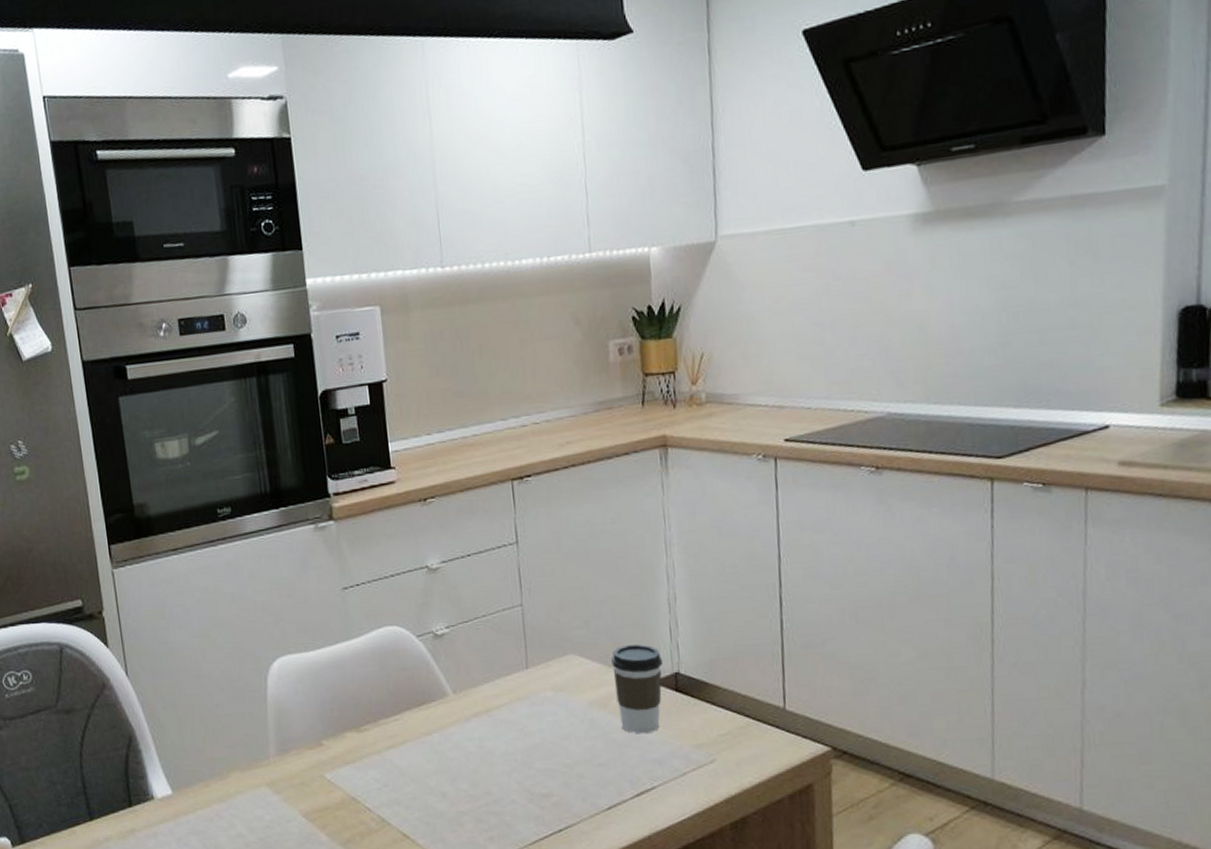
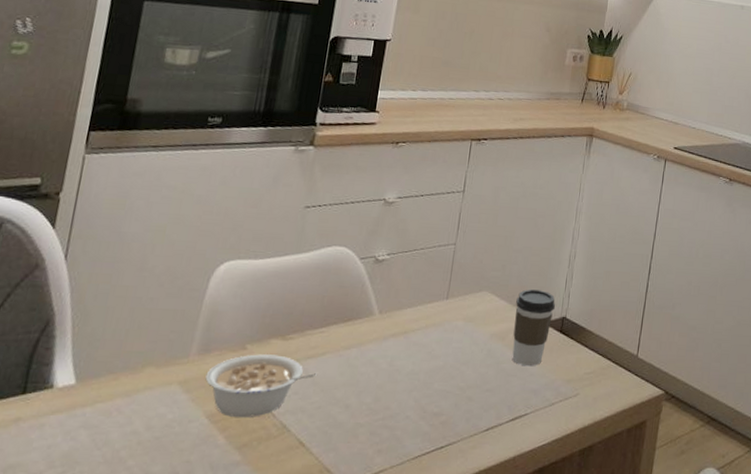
legume: none [290,748,403,815] -> present [205,354,317,418]

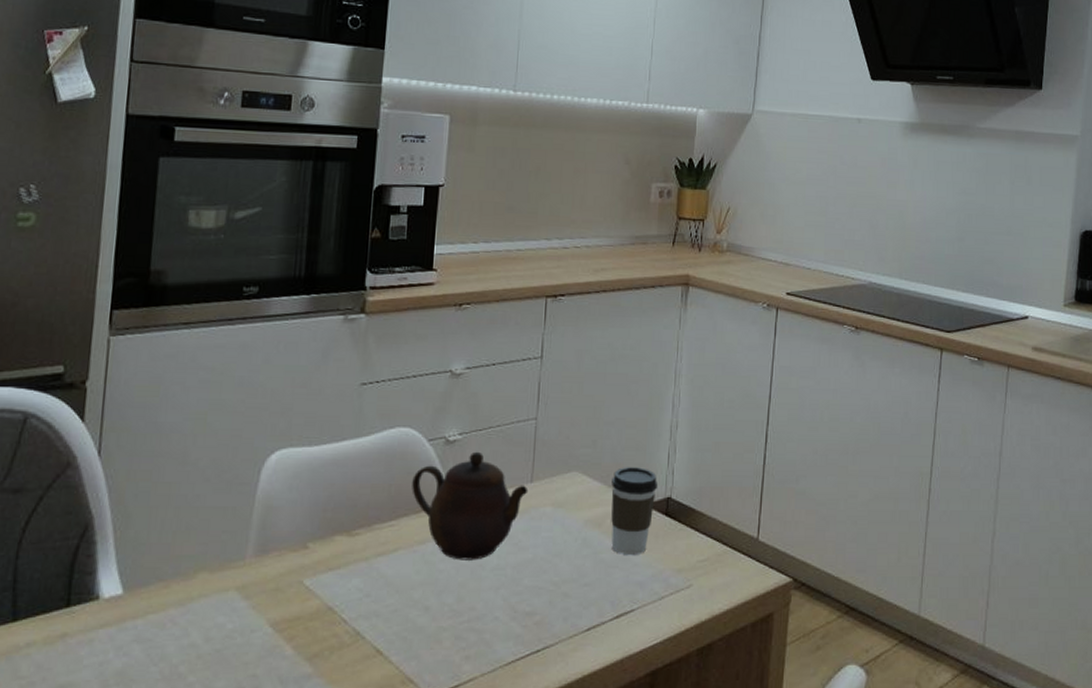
legume: present [205,354,317,418] -> none [265,553,390,626]
teapot: none [342,270,444,366] -> present [412,451,529,560]

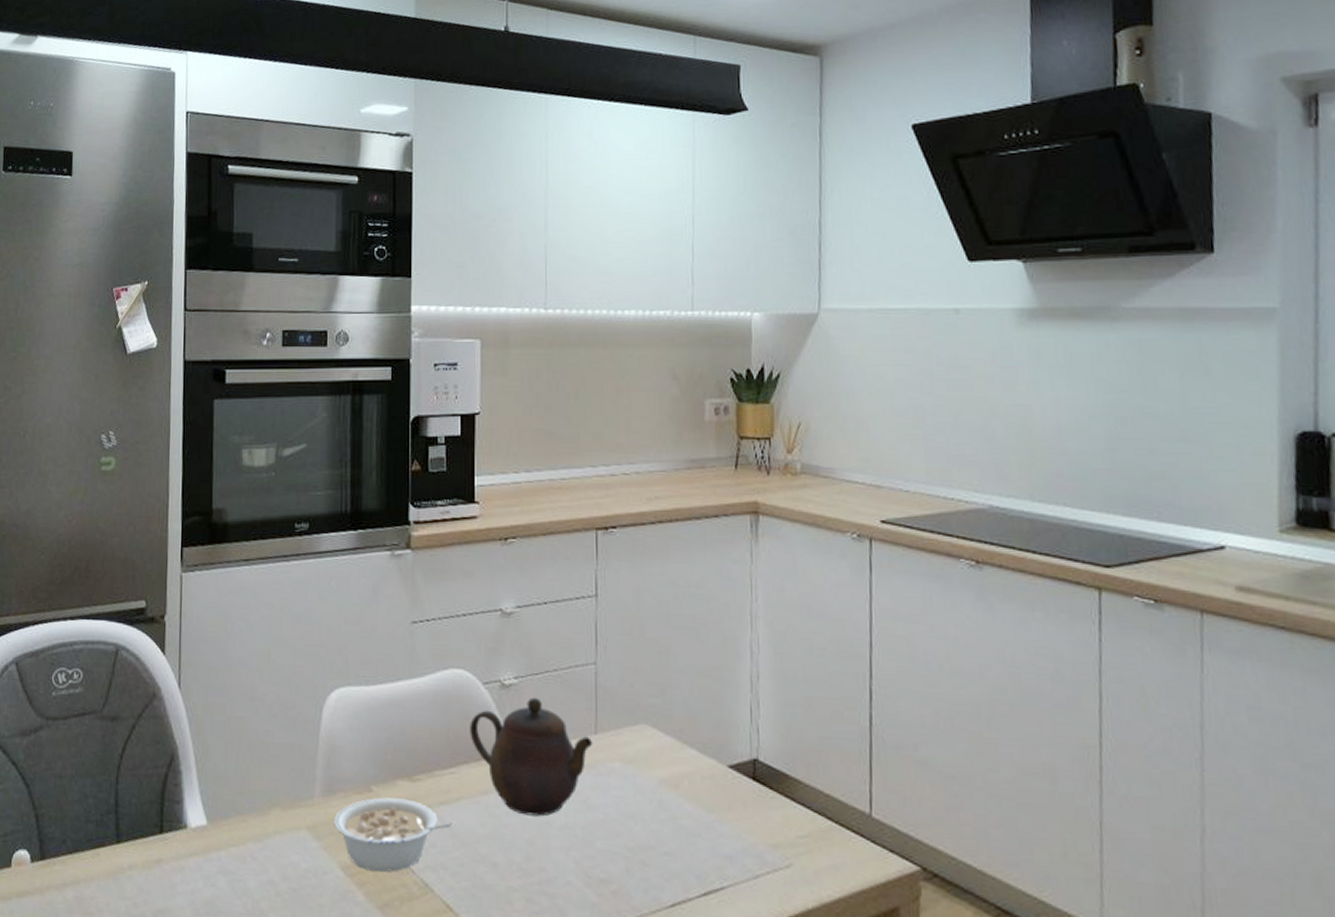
legume: none [265,553,390,626] -> present [334,797,454,873]
coffee cup: present [611,467,658,556] -> none [686,721,742,825]

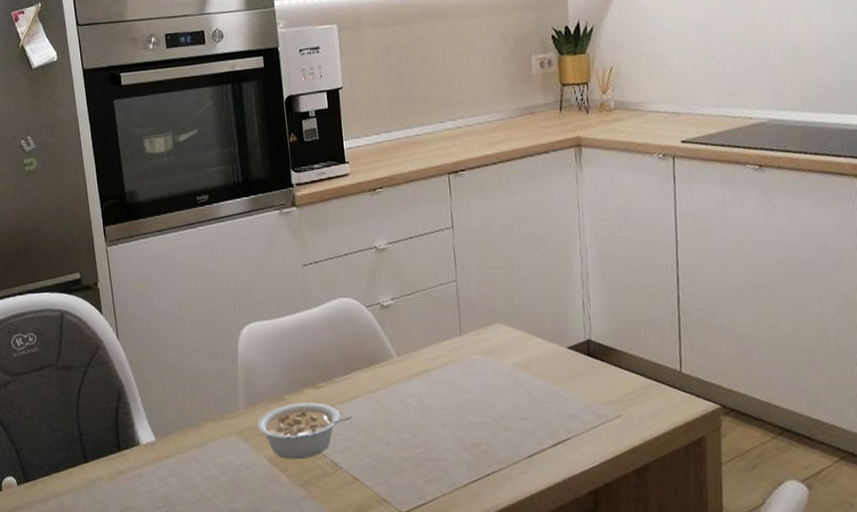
teapot: present [470,697,593,817] -> none [358,312,459,404]

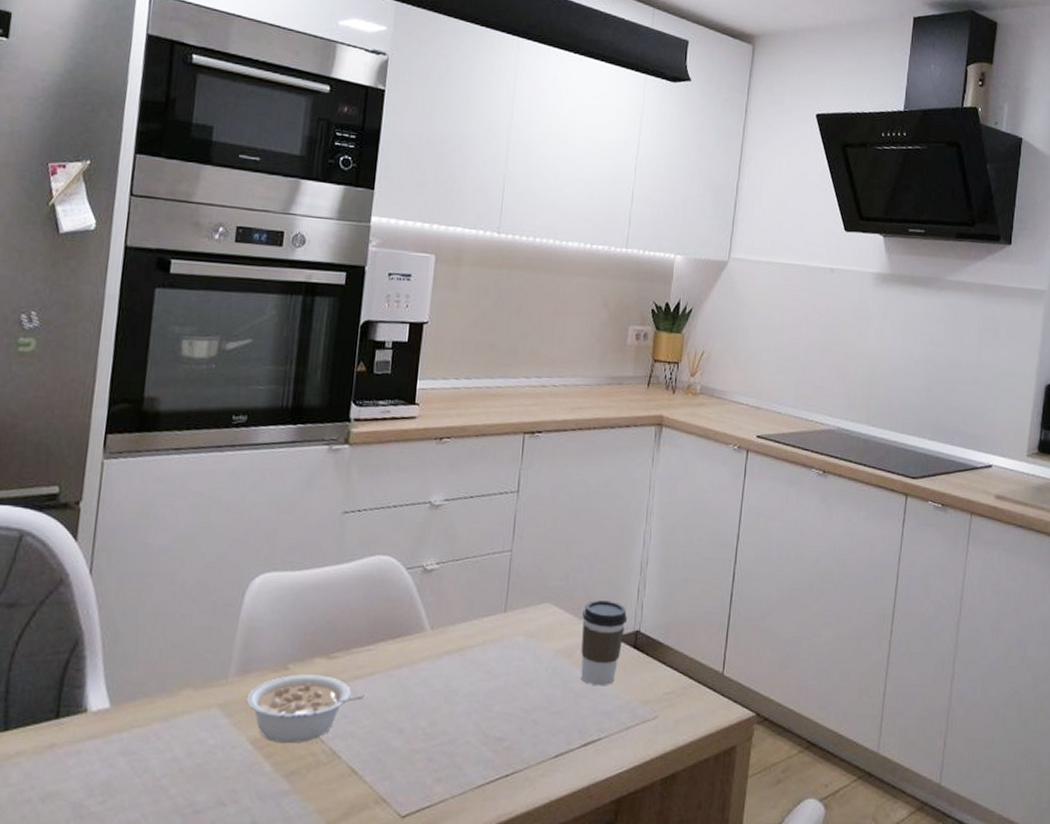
coffee cup: none [533,315,577,393] -> present [581,600,628,686]

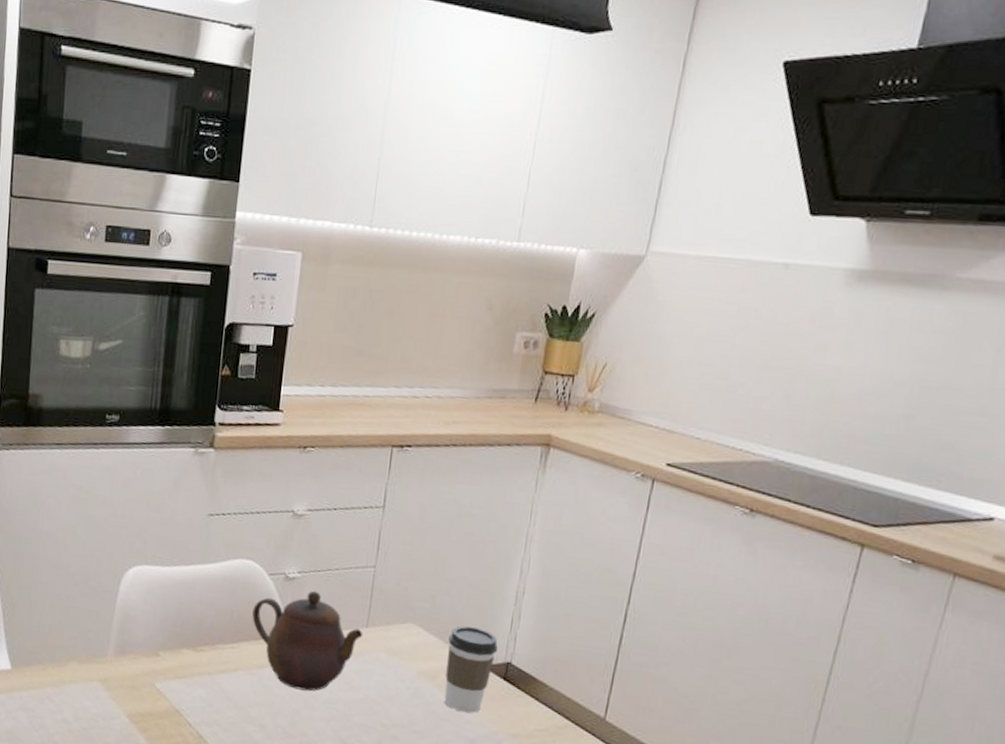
legume: present [246,674,366,744] -> none [123,661,230,724]
teapot: none [389,580,502,686] -> present [252,590,364,692]

